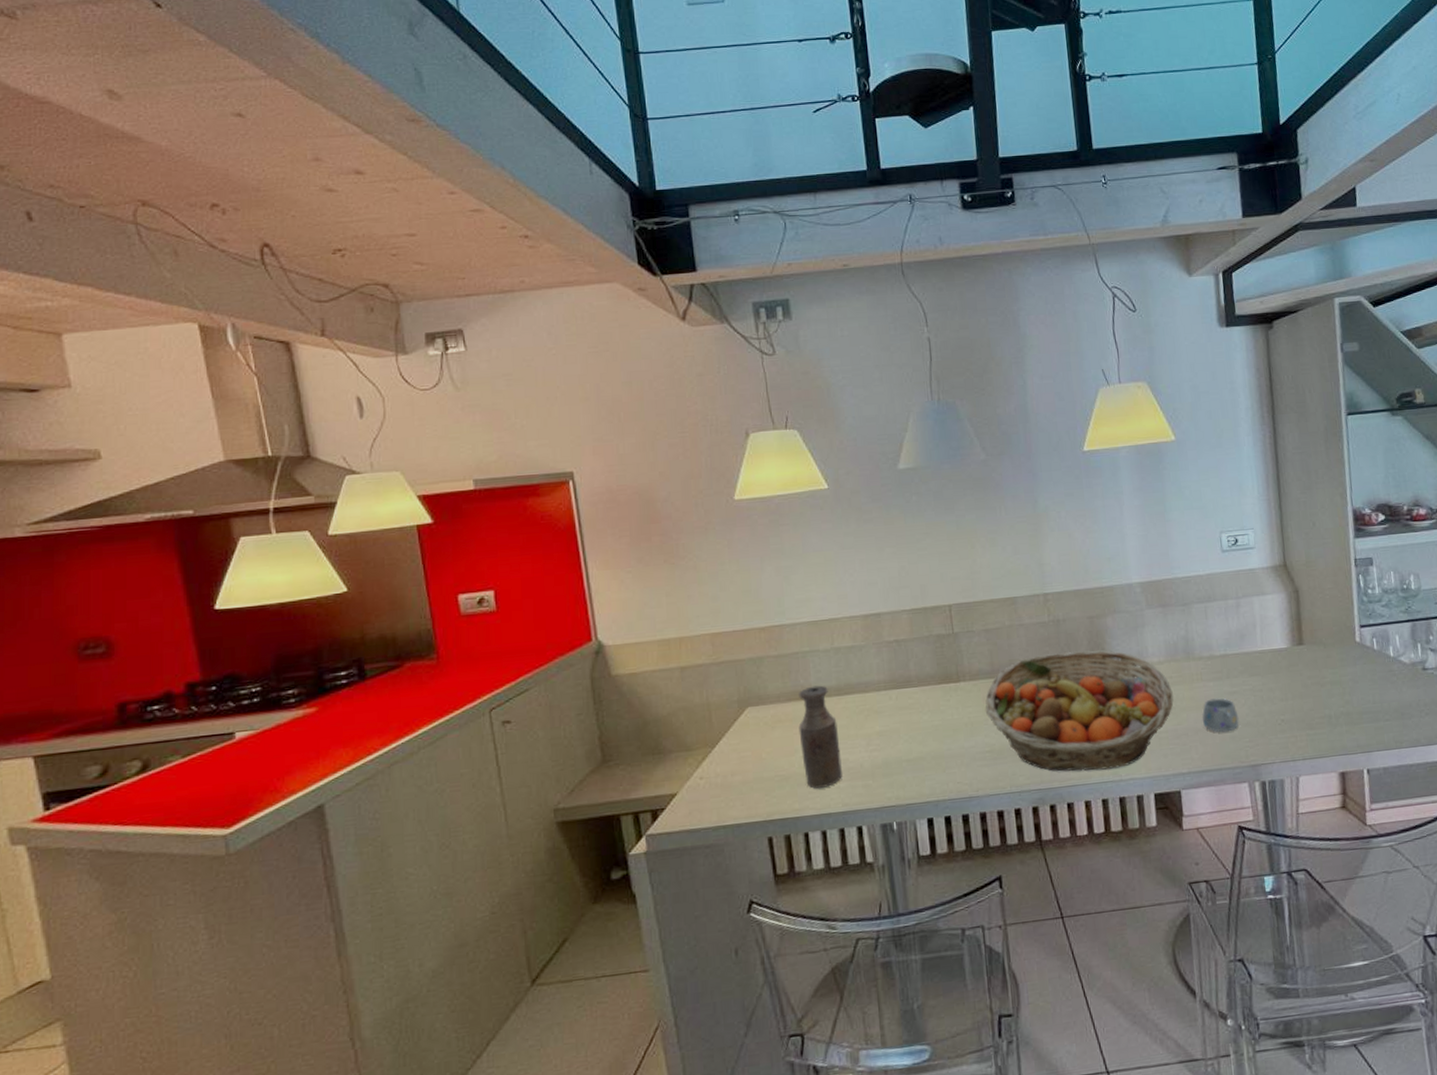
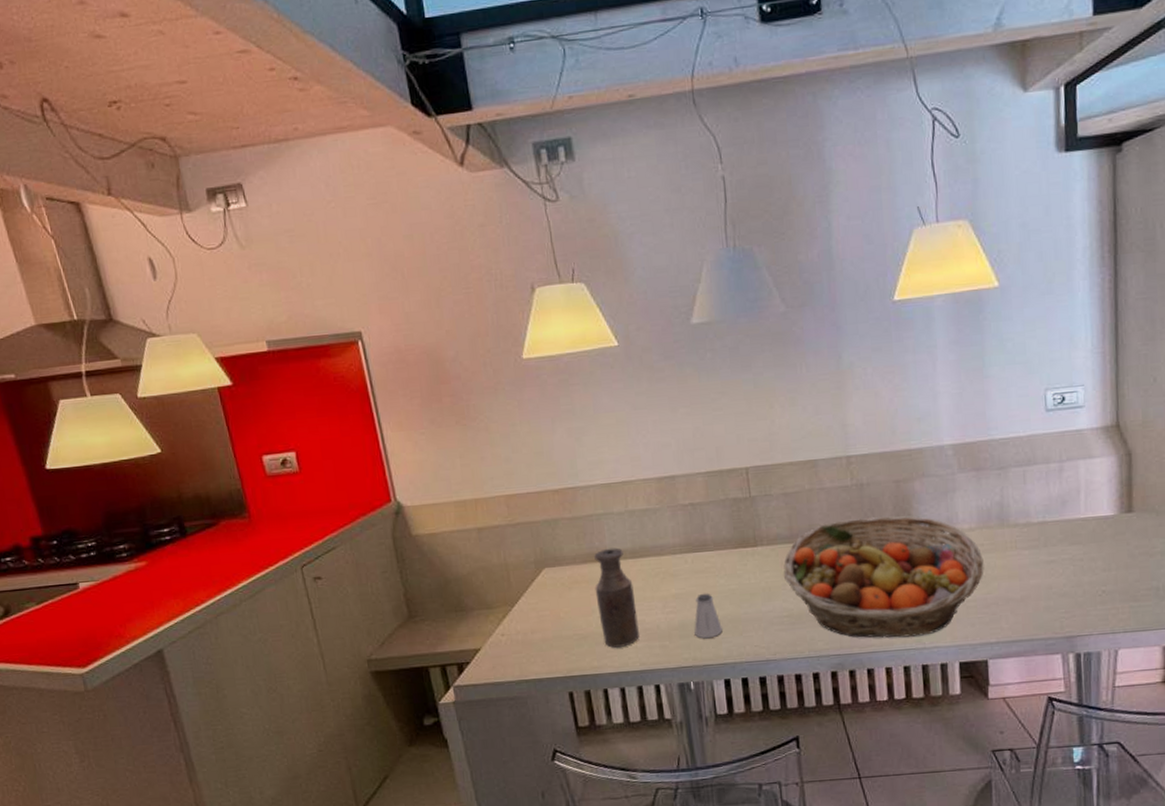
saltshaker: none [897,729,926,777] -> present [694,593,722,639]
mug: present [1202,698,1239,733] -> none [1014,567,1055,603]

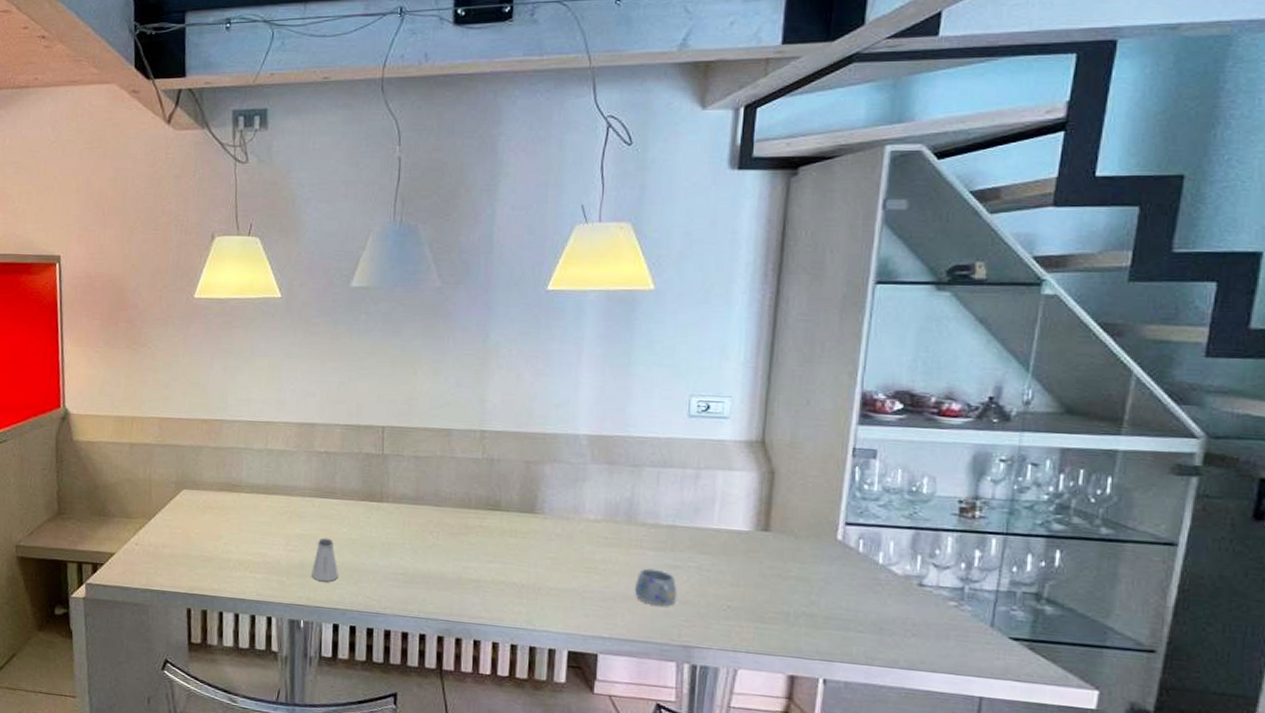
bottle: present [594,547,639,648] -> none [225,481,261,575]
fruit basket: present [783,515,984,638] -> none [404,491,606,618]
mug: none [1014,567,1055,603] -> present [634,568,677,606]

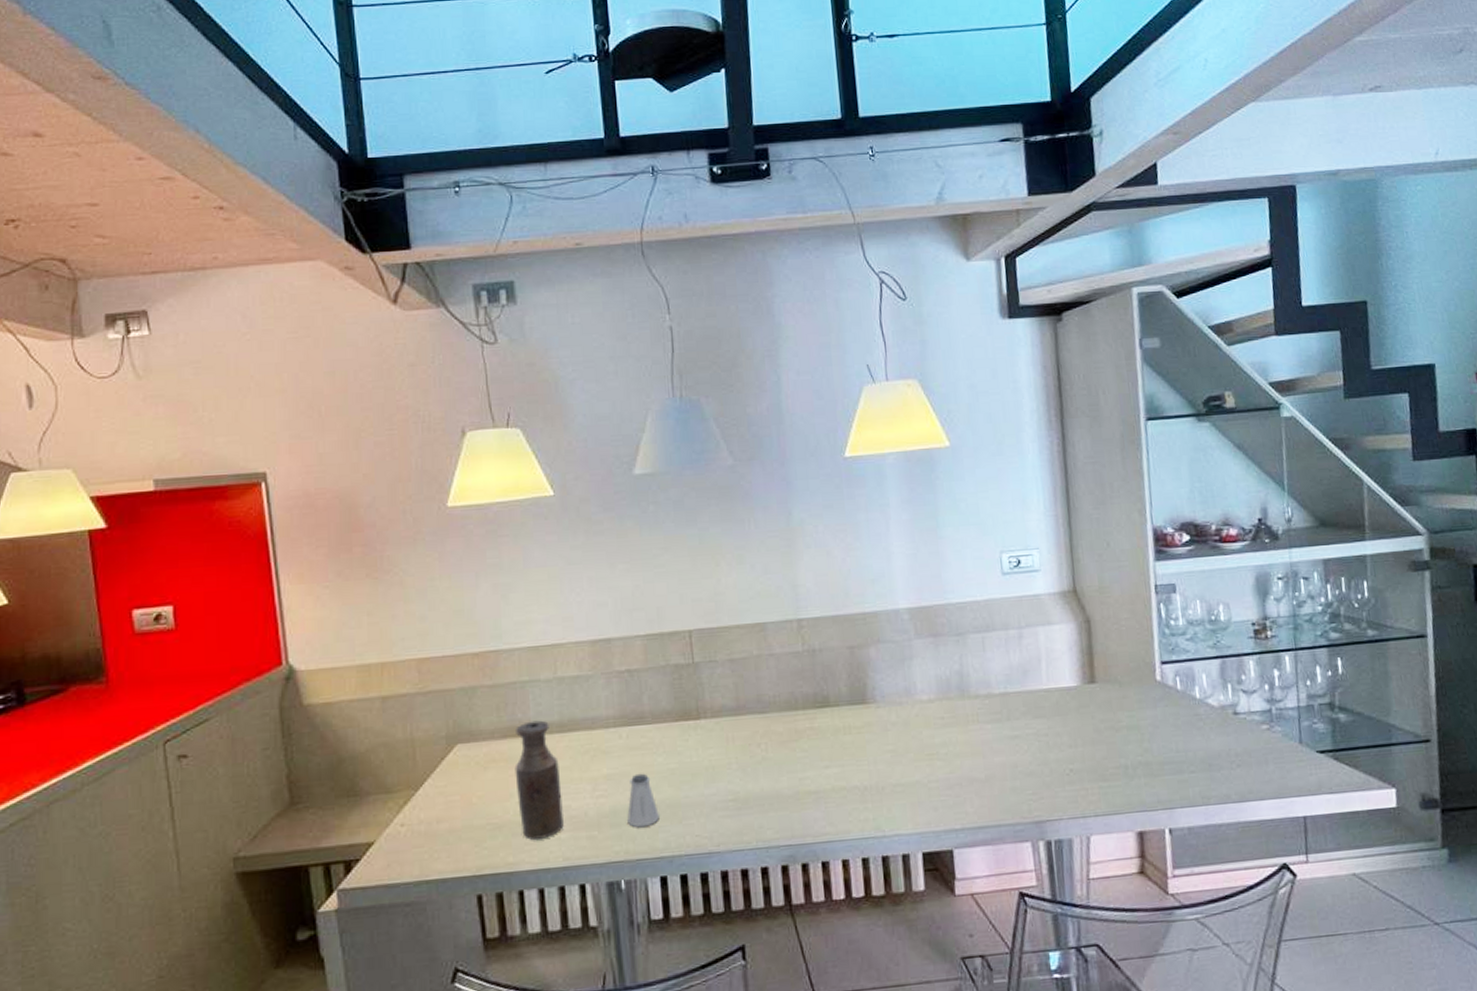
bottle: none [225,481,261,575] -> present [514,720,564,840]
mug: present [634,568,677,606] -> none [978,743,1021,783]

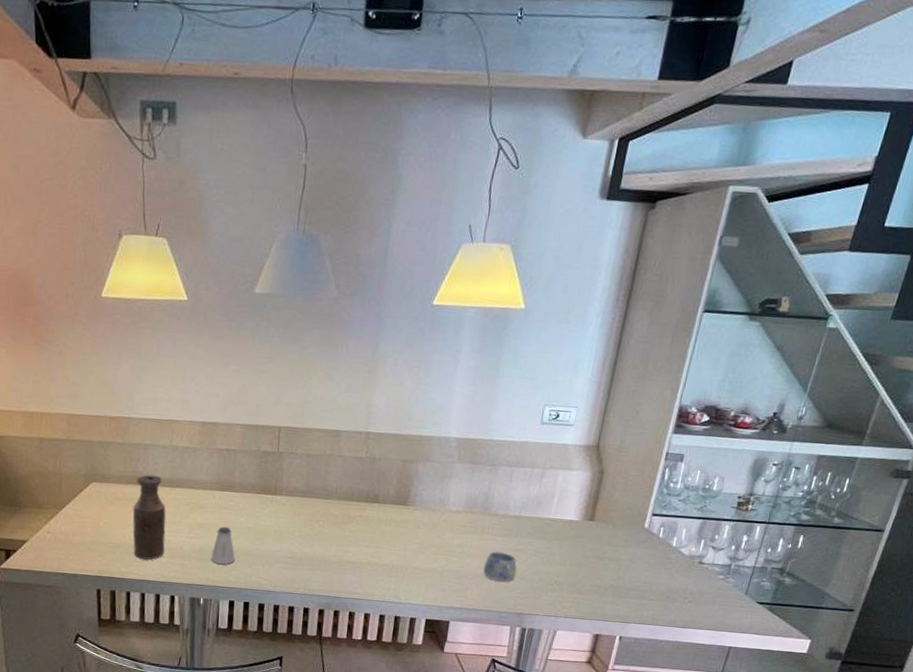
mug: none [978,743,1021,783] -> present [483,551,517,582]

